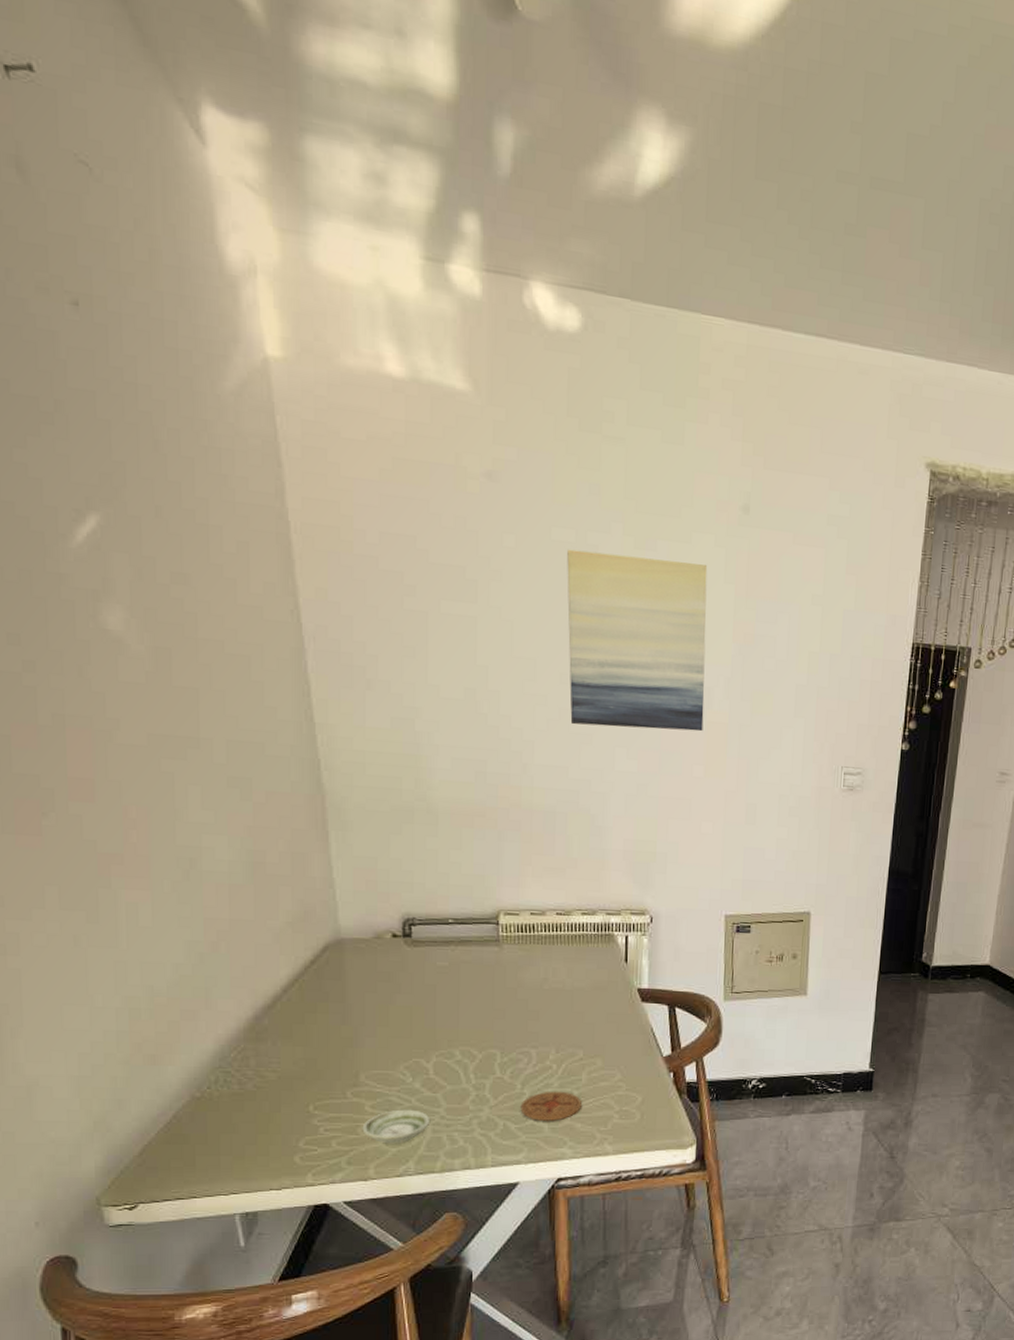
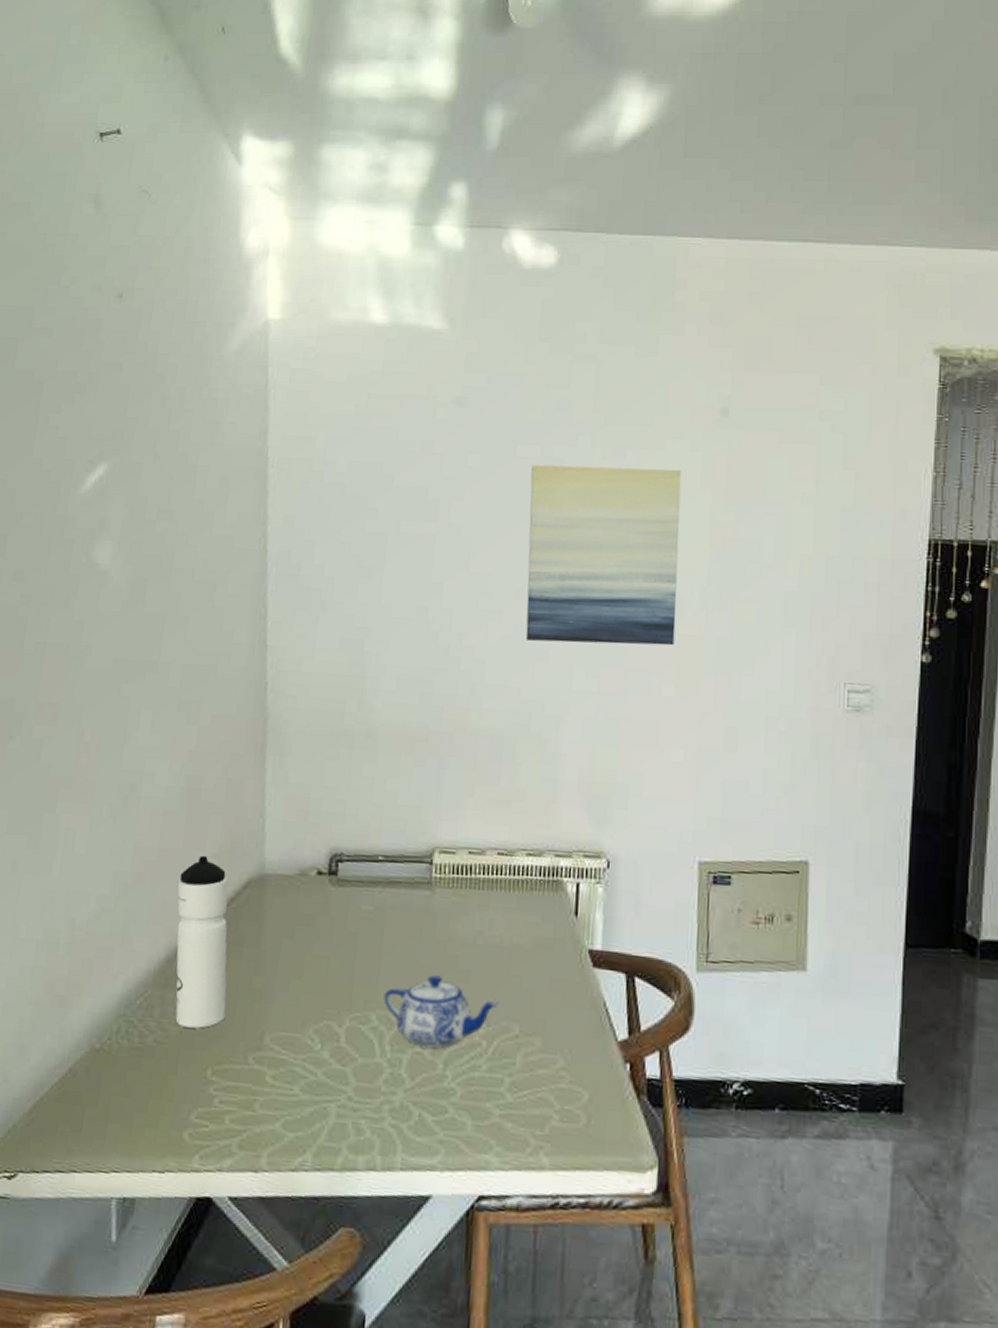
water bottle: none [254,924,320,1073] -> present [175,855,228,1029]
saucer: present [362,1109,431,1144] -> none [259,1083,336,1128]
teapot: none [465,1016,564,1074] -> present [384,975,498,1049]
coaster: present [520,1091,581,1122] -> none [440,1075,514,1117]

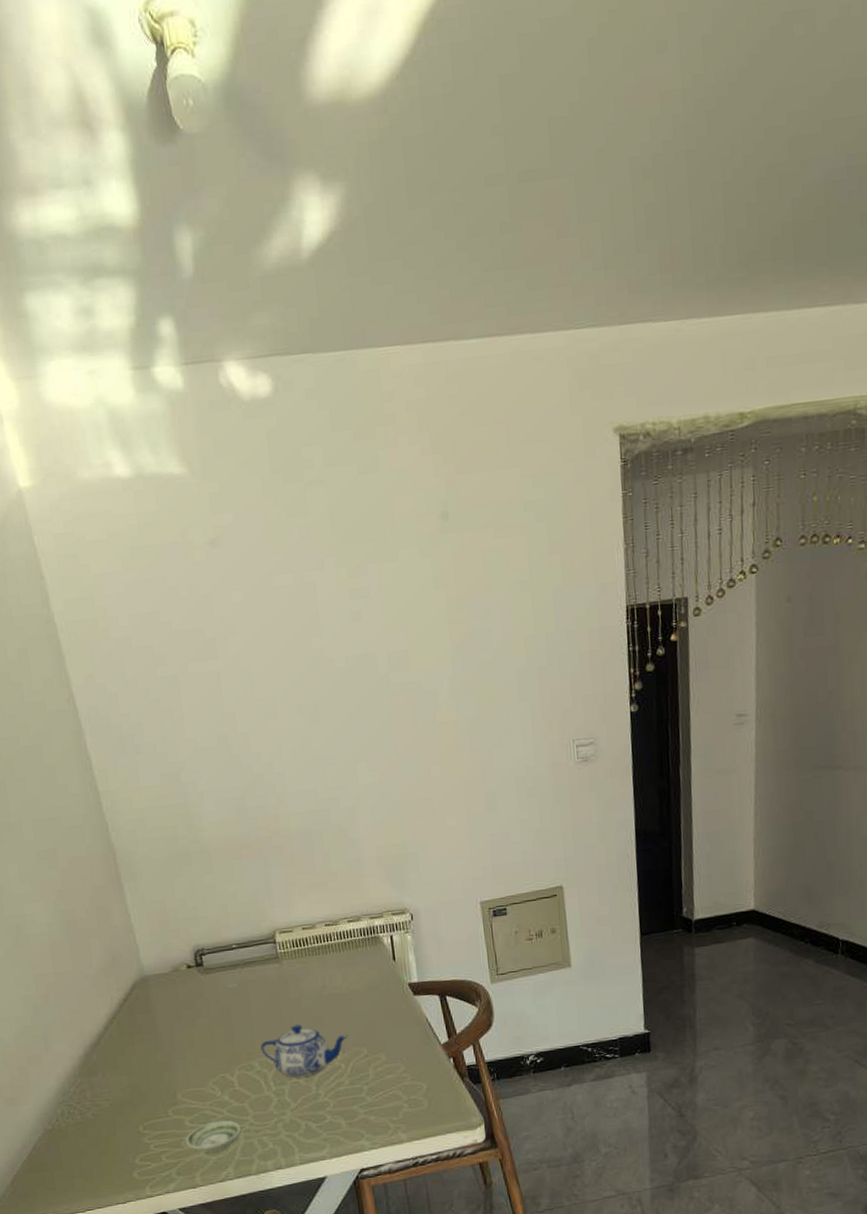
water bottle: present [175,855,228,1029] -> none [77,971,143,1101]
saucer: none [259,1083,336,1128] -> present [185,1120,242,1154]
wall art: present [525,464,682,646] -> none [288,577,435,749]

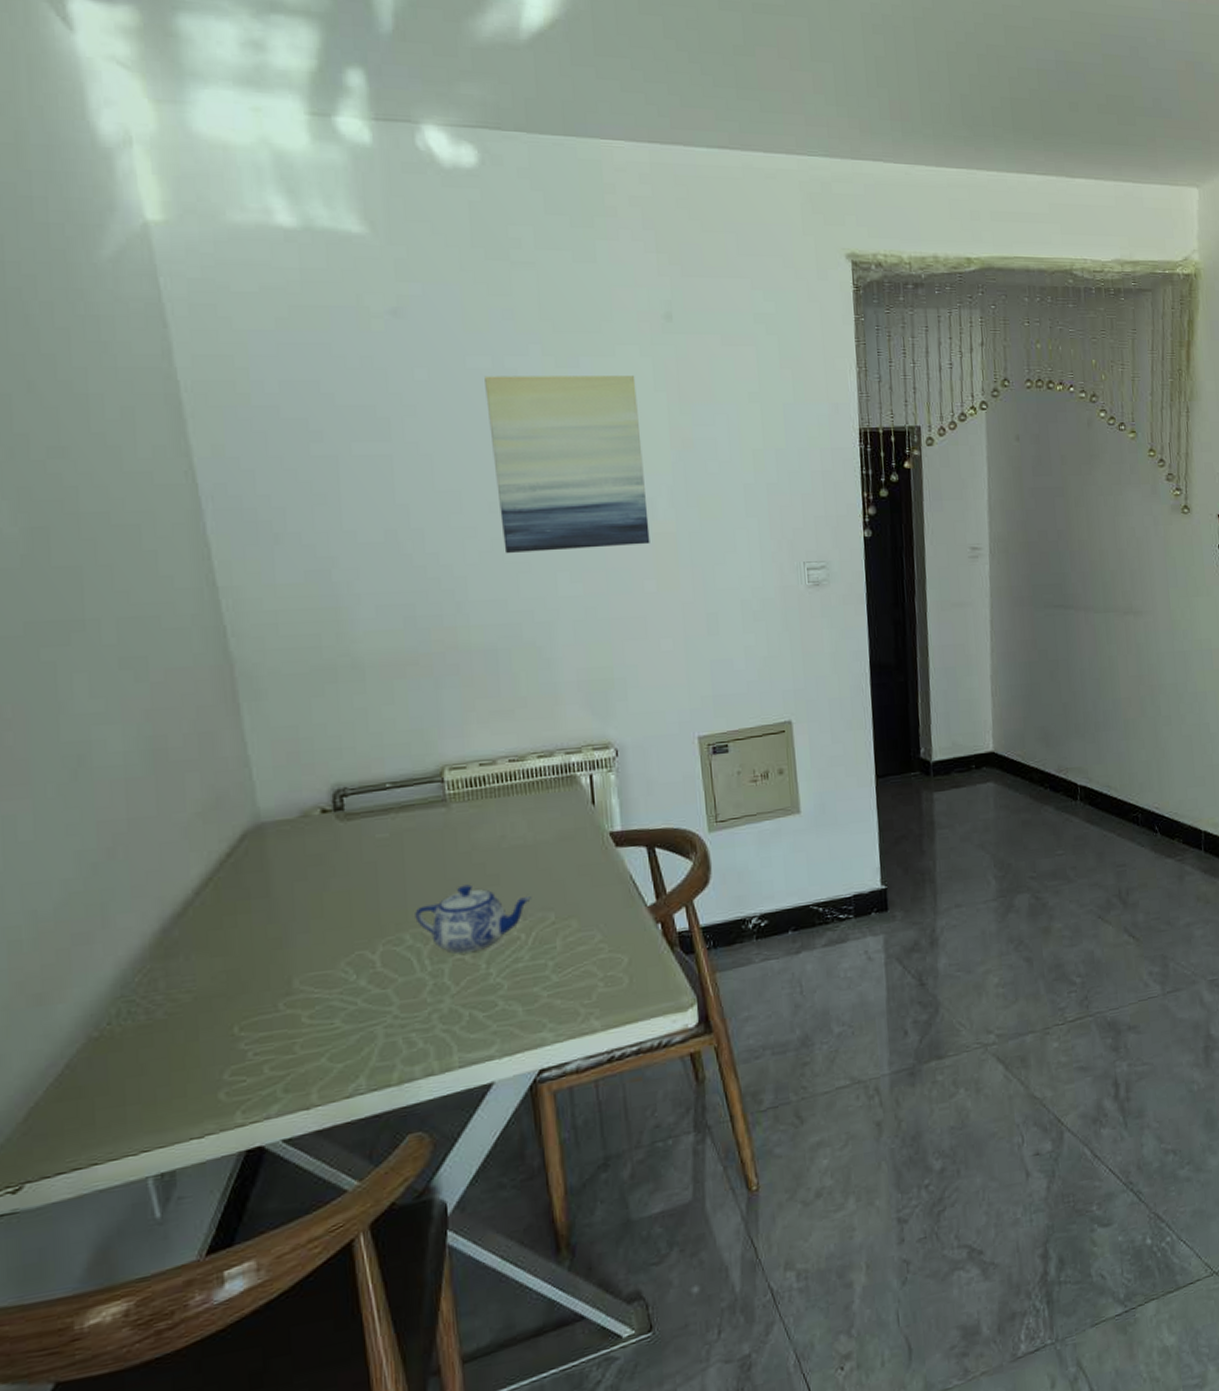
saucer: present [185,1120,242,1154] -> none [299,1012,382,1060]
wall art: none [288,577,435,749] -> present [484,376,650,553]

